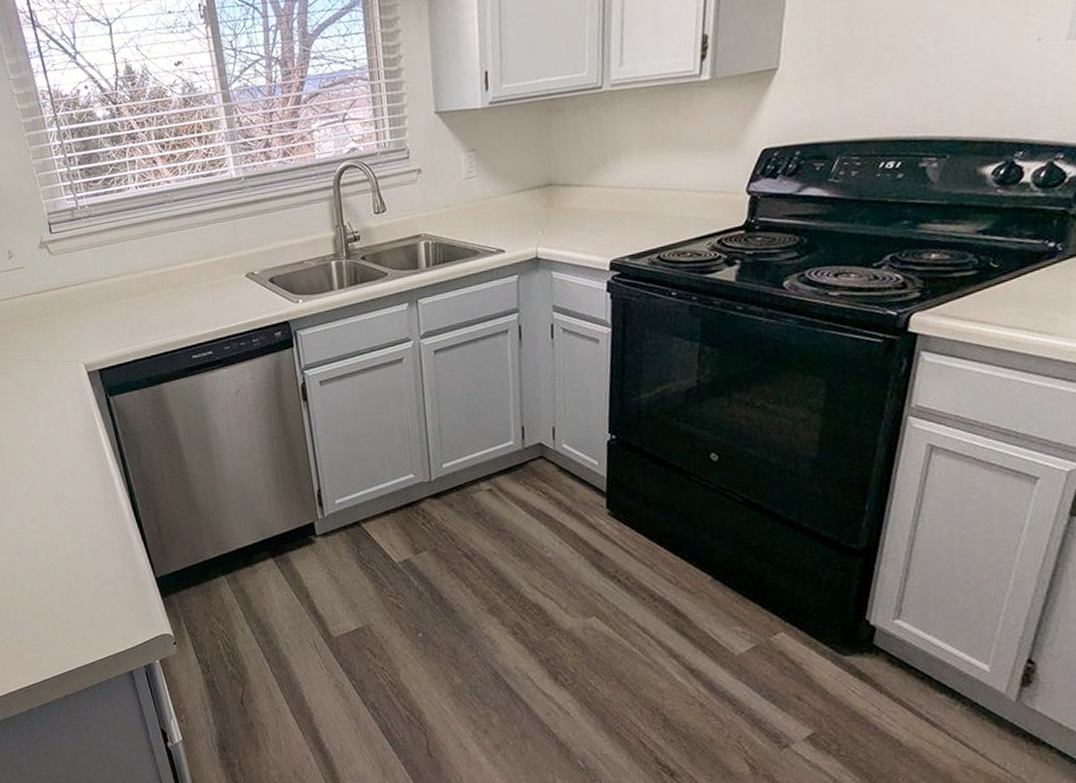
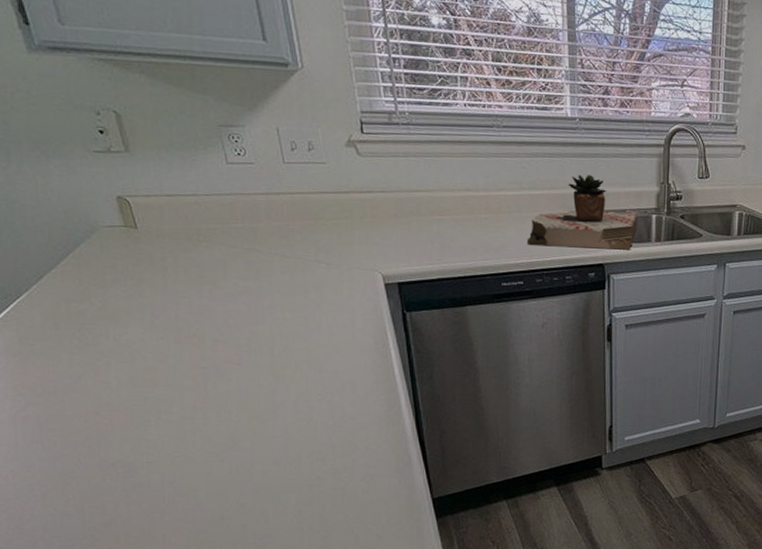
succulent plant: none [210,232,319,313] -> present [526,174,638,250]

